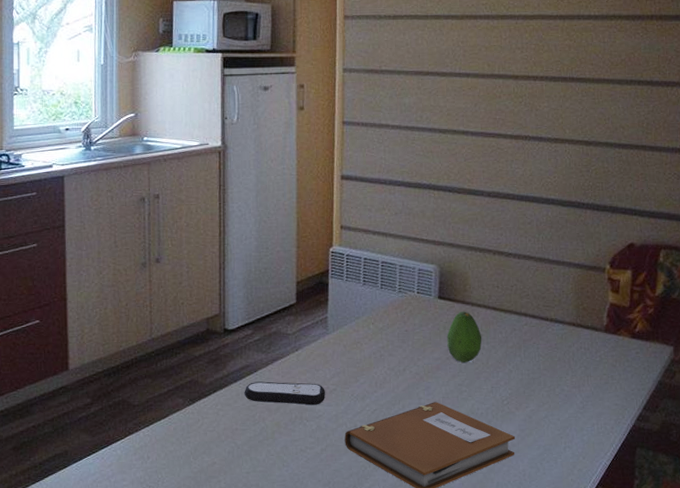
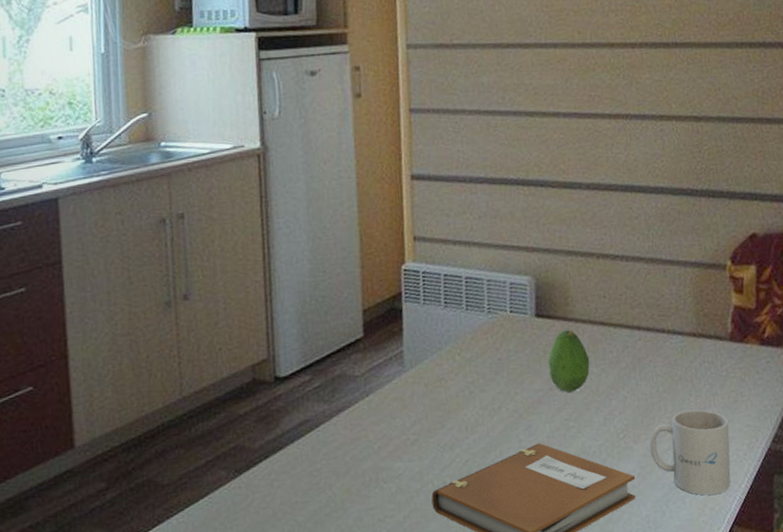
remote control: present [244,381,325,405] -> none [304,434,406,465]
mug: none [529,386,600,458] -> present [649,409,731,495]

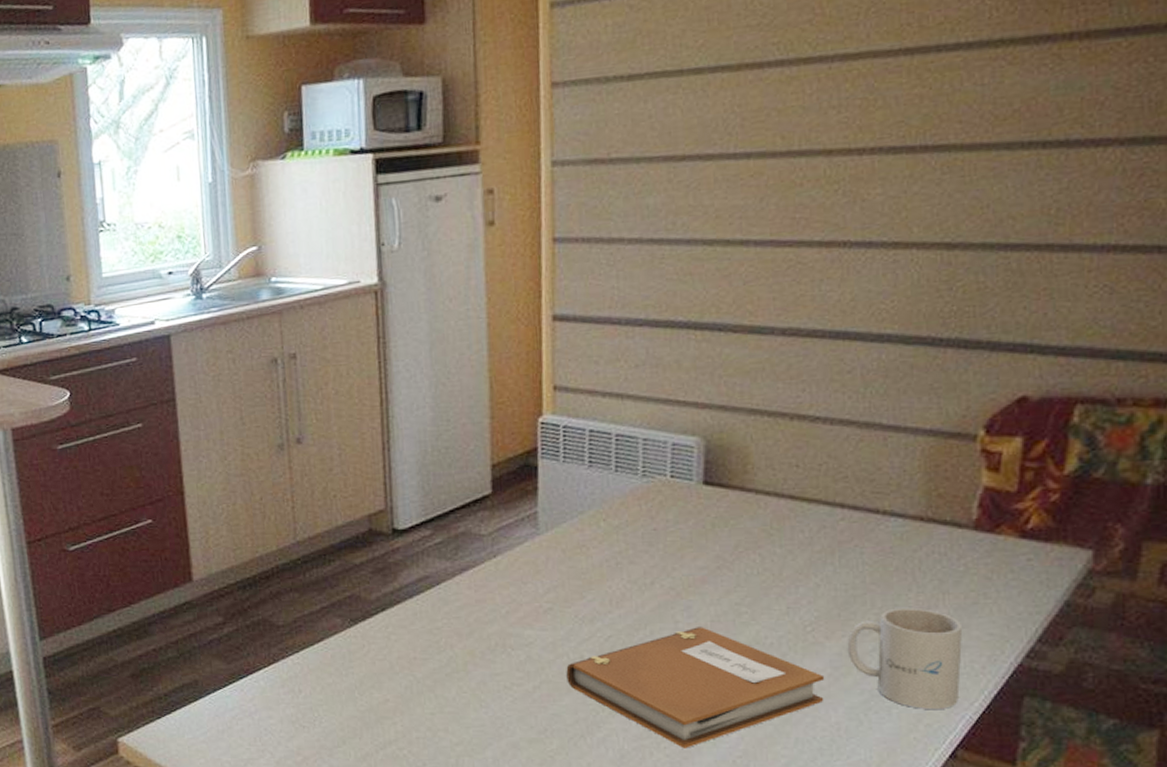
fruit: present [548,330,590,393] -> none [717,502,772,573]

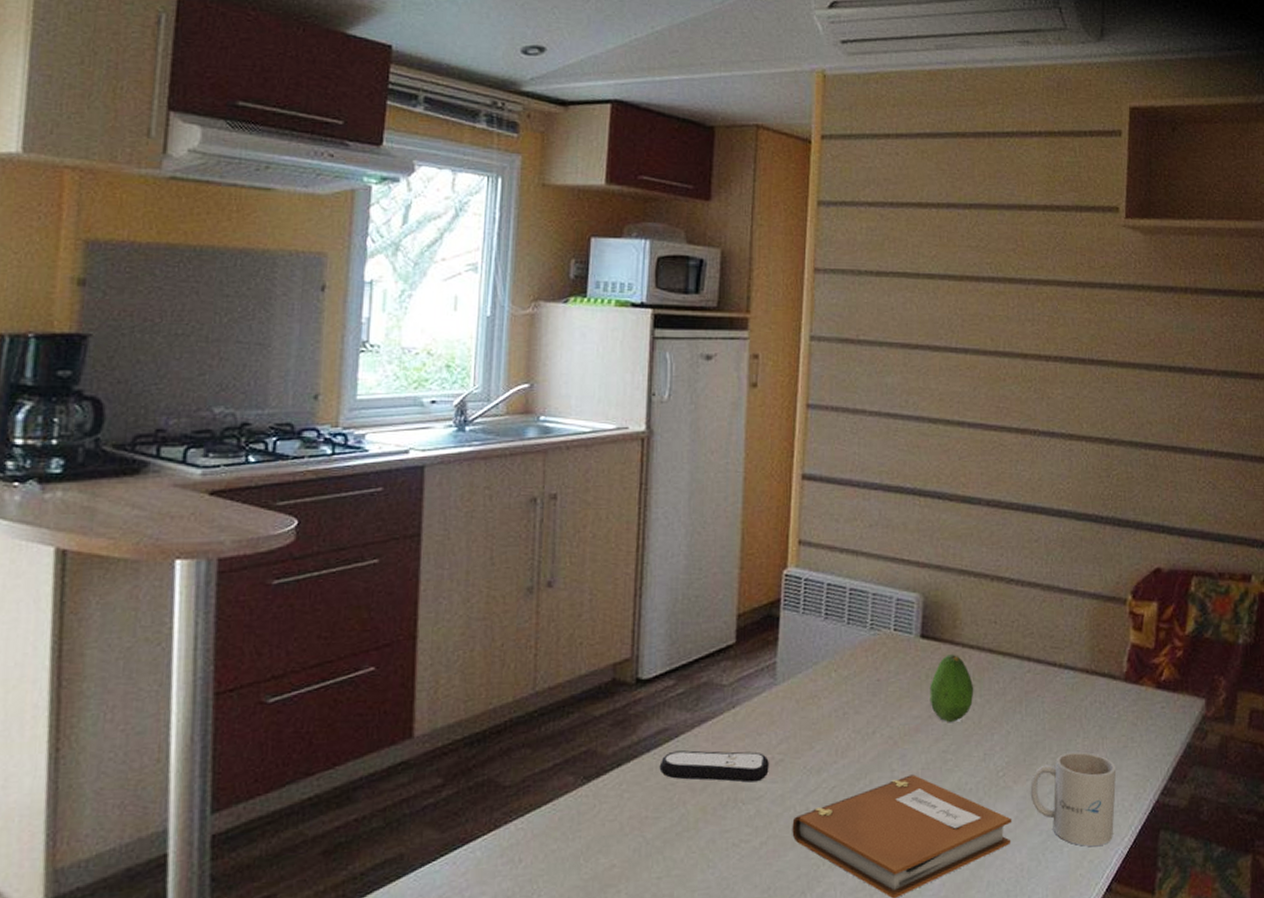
remote control: none [423,597,537,629] -> present [659,750,769,782]
fruit: none [717,502,772,573] -> present [929,655,974,722]

